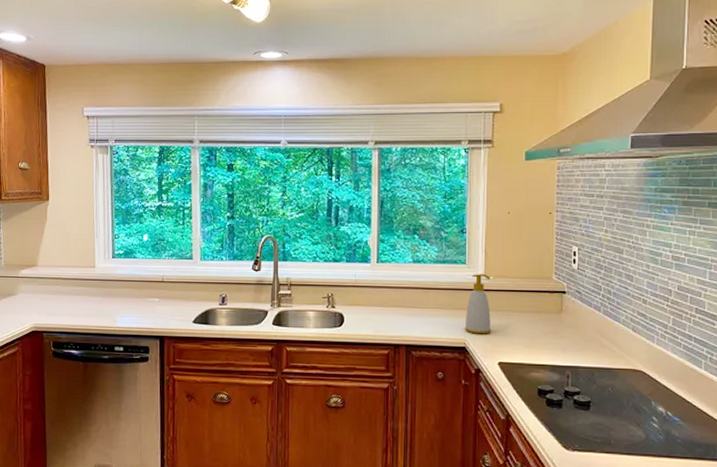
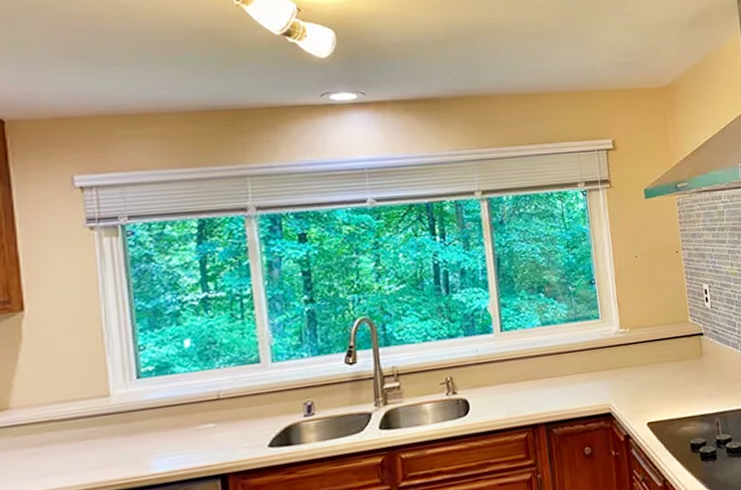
soap bottle: present [464,273,492,334] -> none [606,326,636,396]

